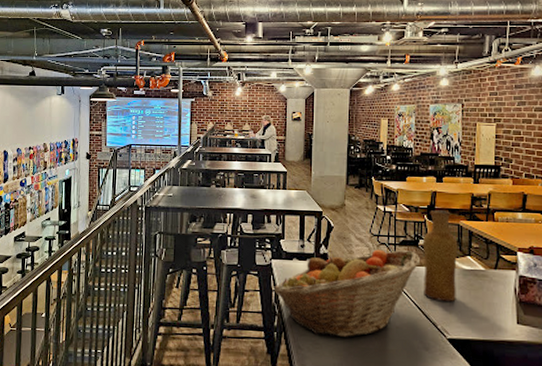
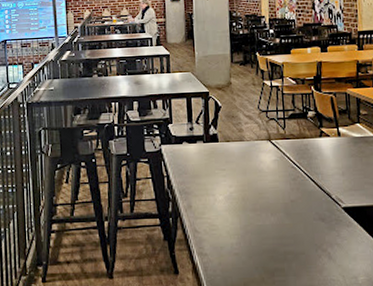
fruit basket: present [275,249,421,337] -> none [166,123,311,217]
vase: present [423,209,458,302] -> none [312,79,348,172]

